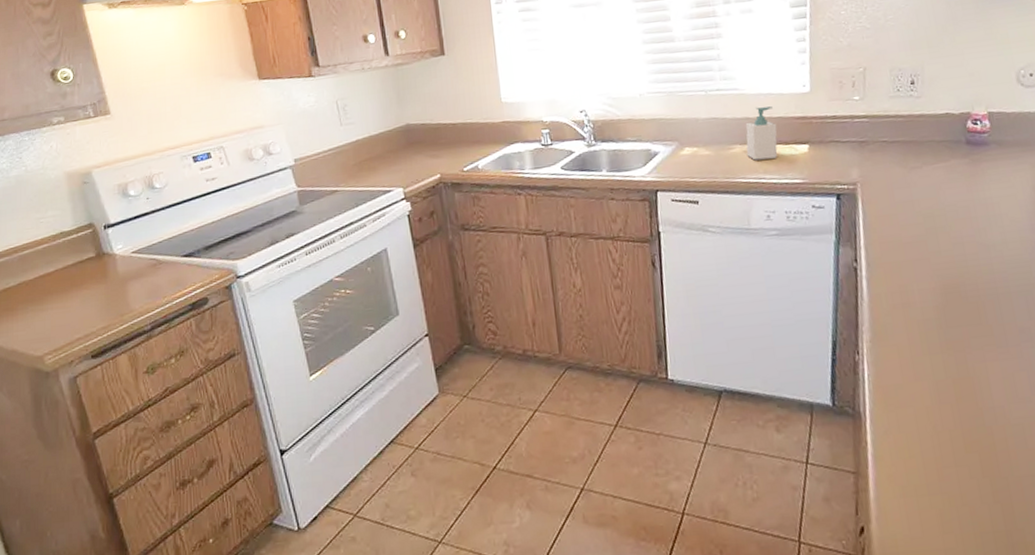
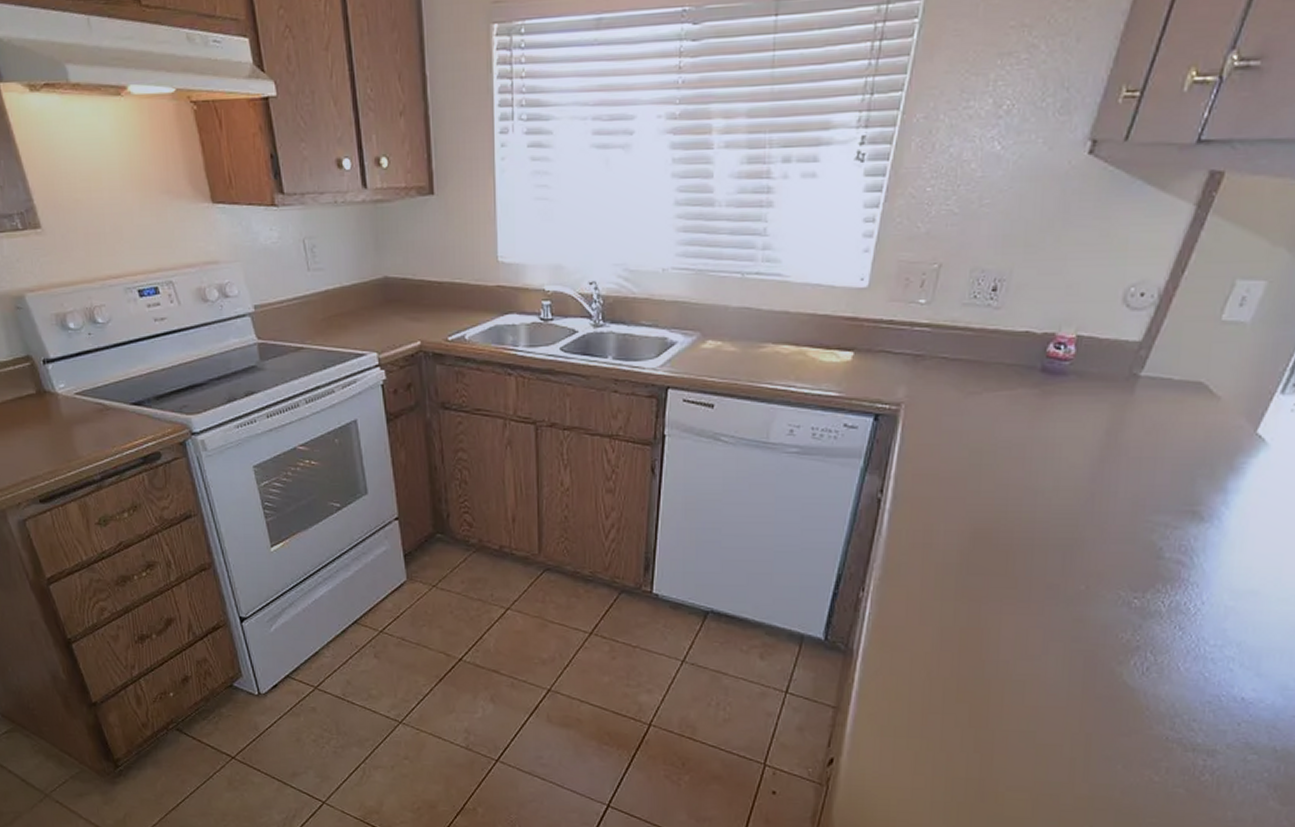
soap bottle: present [745,106,778,160] -> none [778,299,820,364]

